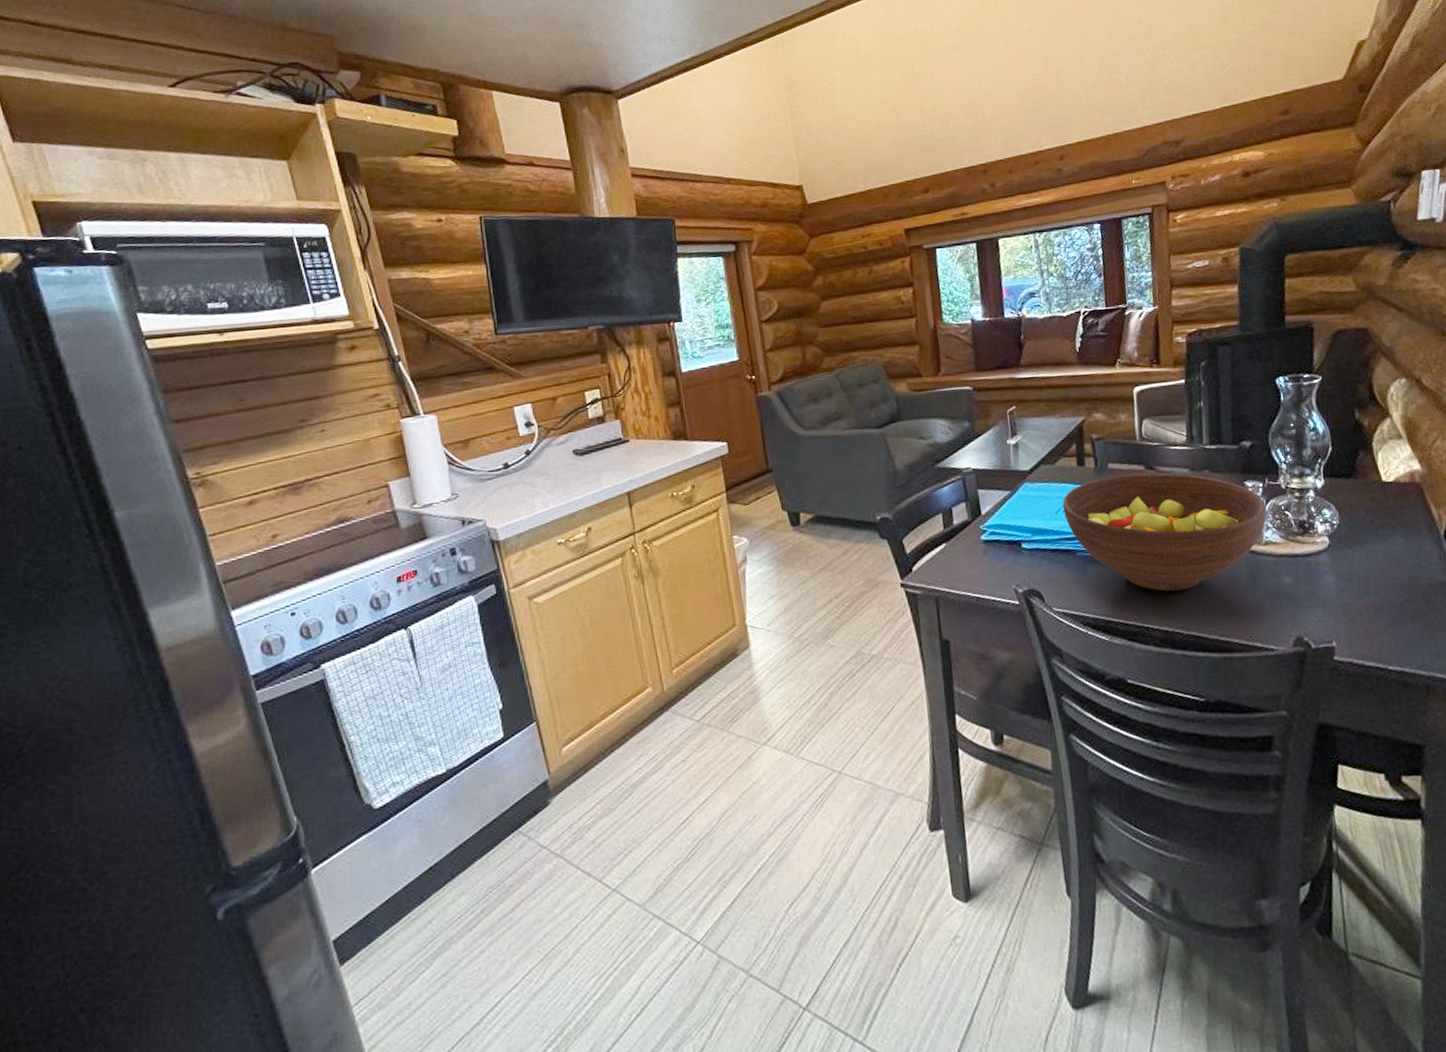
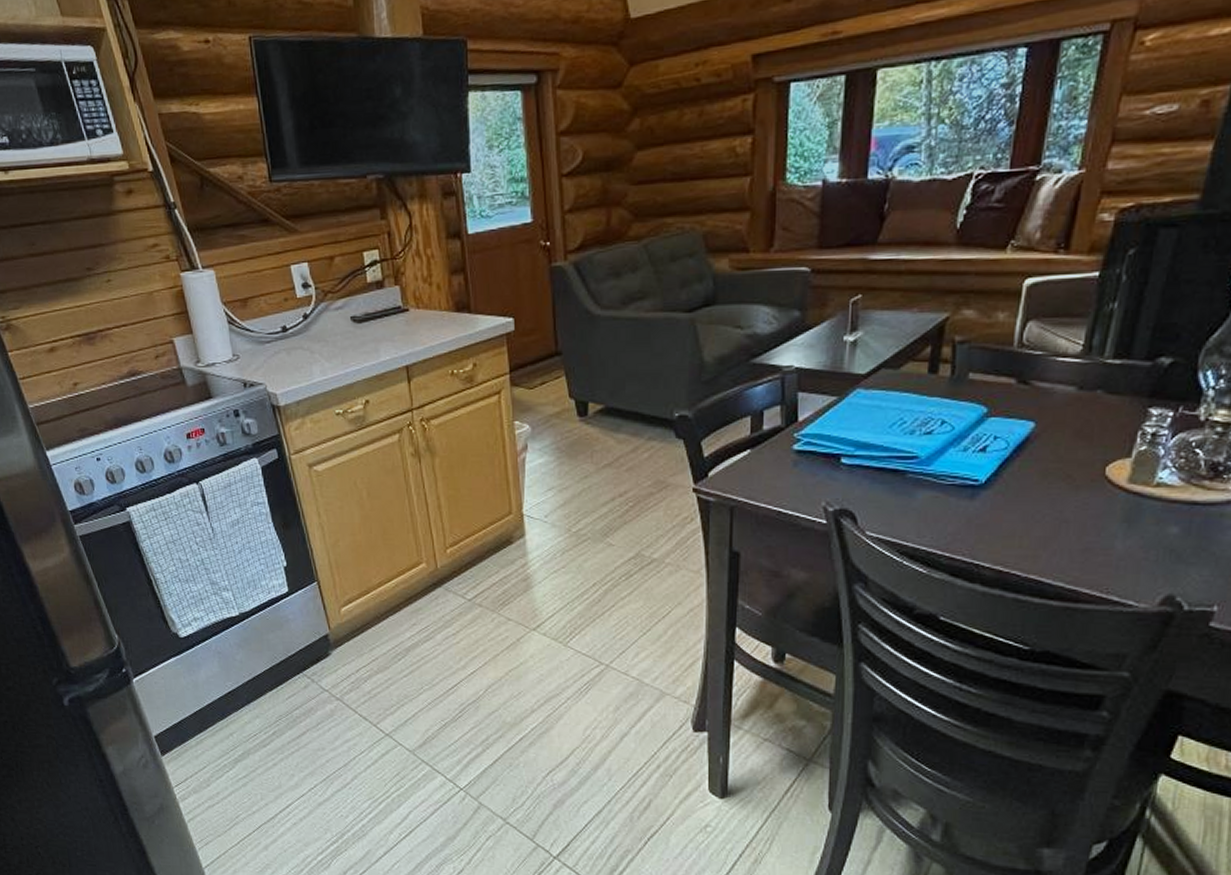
fruit bowl: present [1062,473,1267,592] -> none [899,388,1171,528]

